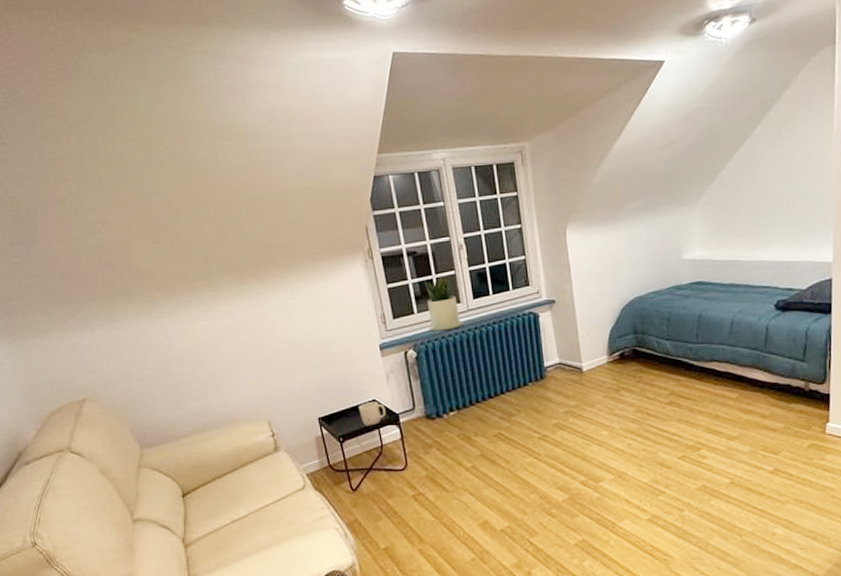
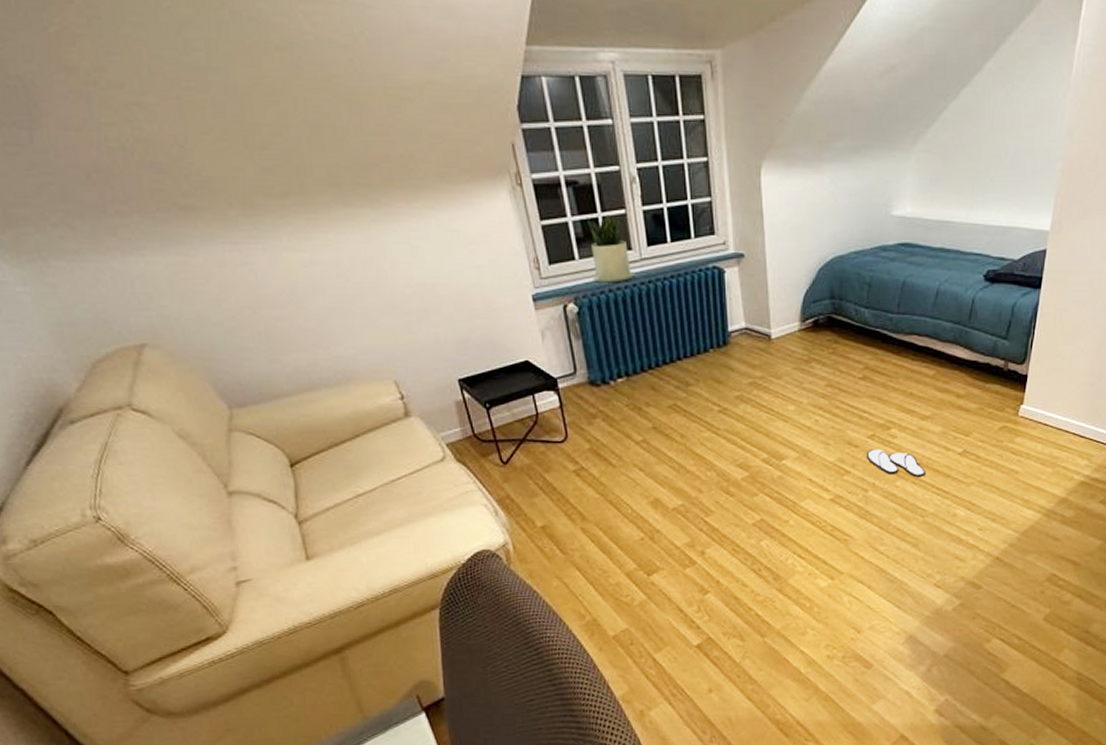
mug: present [358,401,387,426] -> none [507,362,542,391]
slippers: none [678,469,739,496] -> present [866,449,926,477]

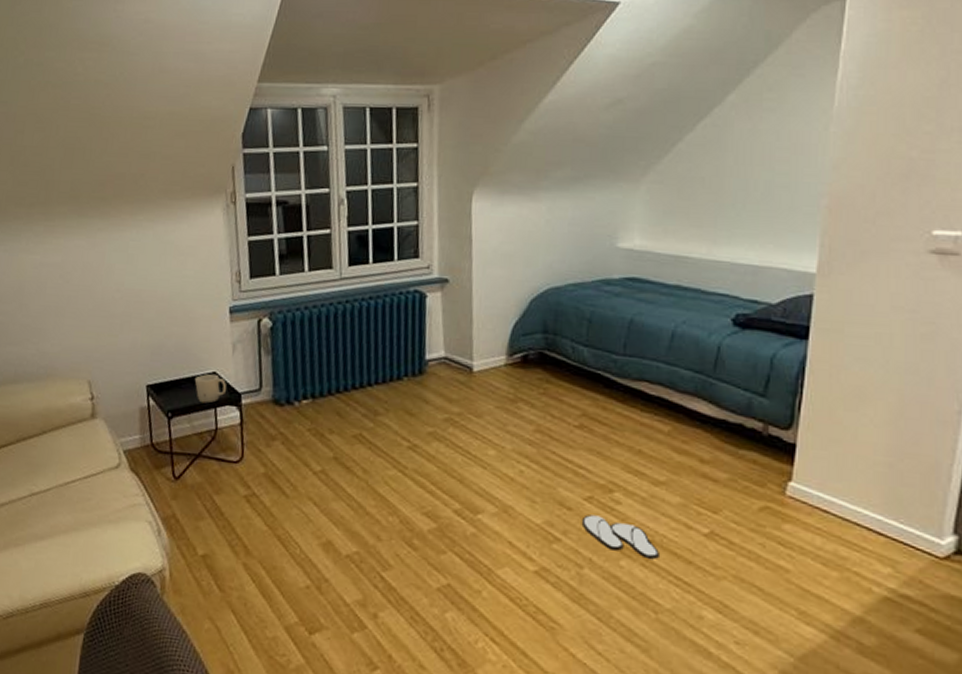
mug: none [507,362,542,391] -> present [194,373,227,404]
planter: present [587,215,635,283] -> none [290,234,333,301]

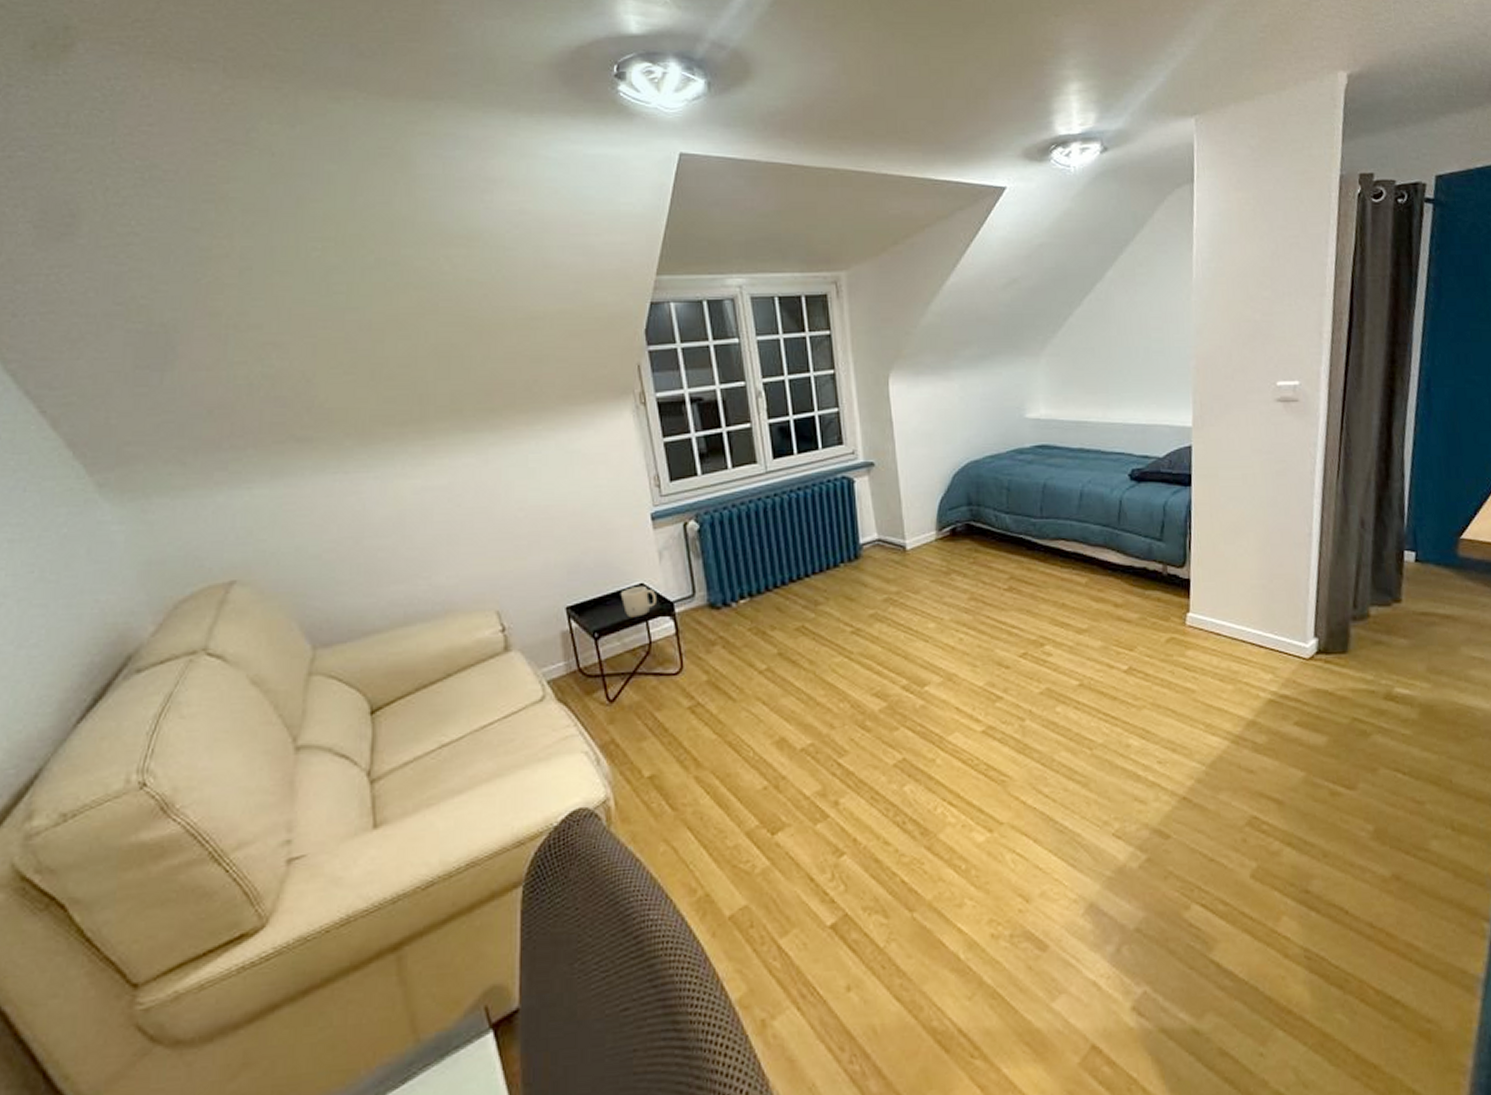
slippers: present [581,514,659,559] -> none [1019,669,1089,701]

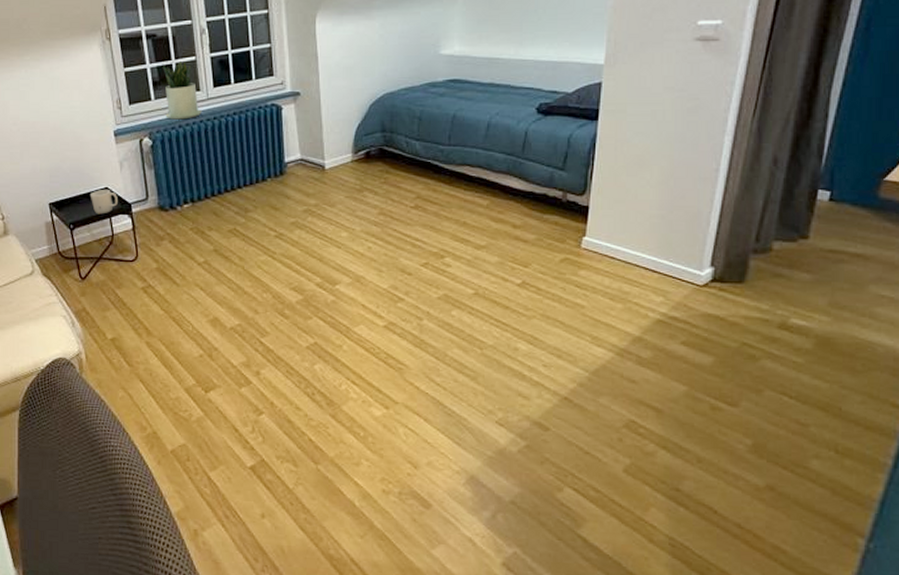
planter: none [711,429,760,498] -> present [163,62,202,120]

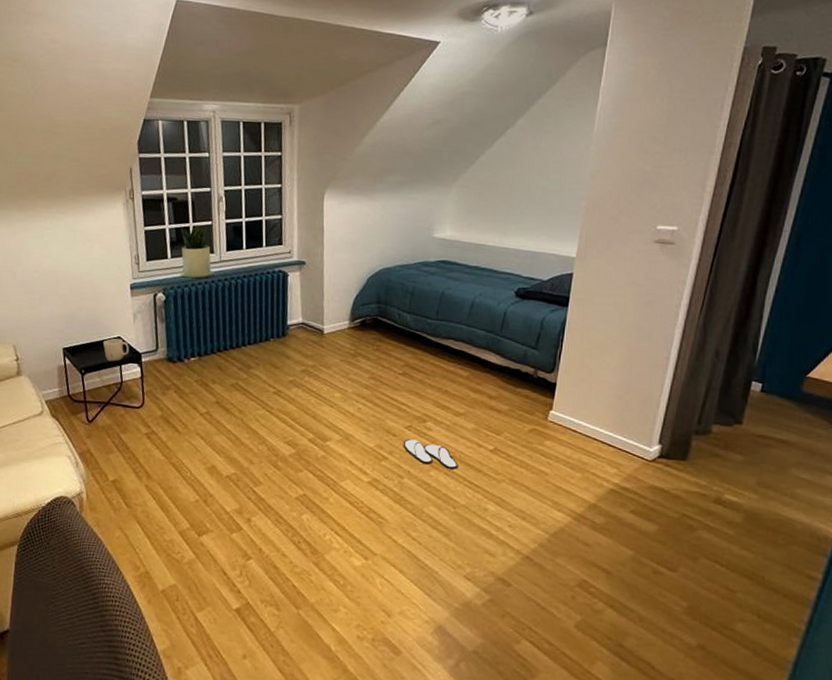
slippers: none [419,277,483,307] -> present [403,439,458,469]

